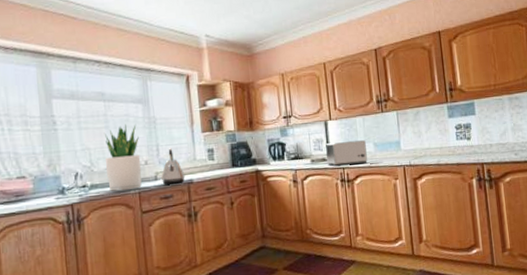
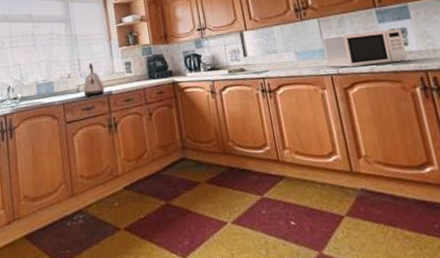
planter: present [105,124,142,191] -> none [33,42,66,103]
toaster: present [326,140,368,167] -> none [243,49,290,77]
microwave: none [399,124,469,159] -> present [322,29,408,68]

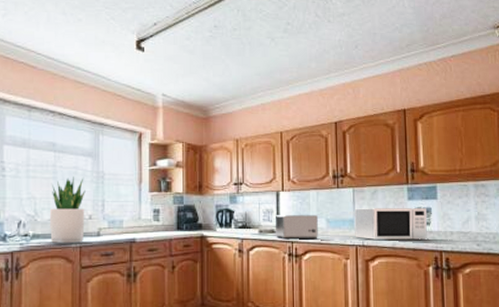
planter: none [33,42,66,103] -> present [50,177,85,243]
kettle: present [83,62,105,98] -> none [104,205,128,243]
toaster: none [243,49,290,77] -> present [276,215,318,240]

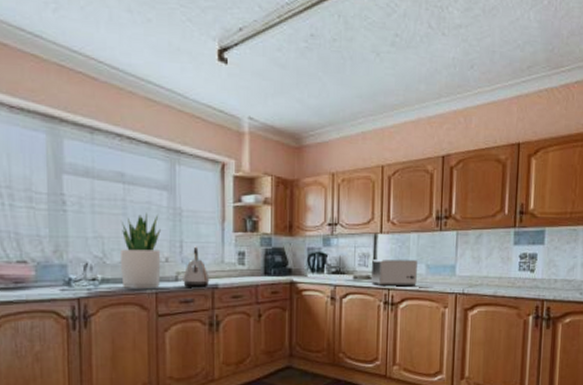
kettle: none [104,205,128,243] -> present [183,246,210,289]
microwave: present [354,208,427,240] -> none [455,253,533,287]

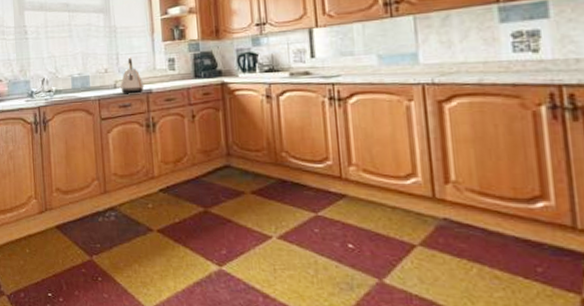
planter: present [121,213,161,288] -> none [69,33,102,97]
toaster: present [372,260,417,287] -> none [309,51,368,82]

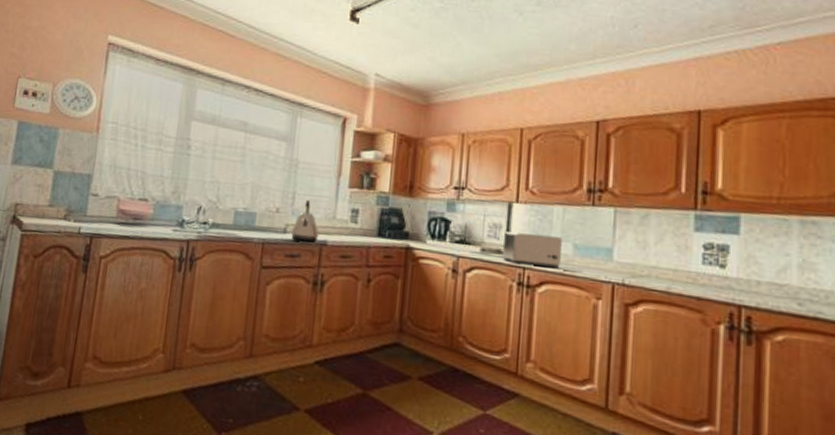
toaster: none [309,51,368,82] -> present [503,232,562,269]

